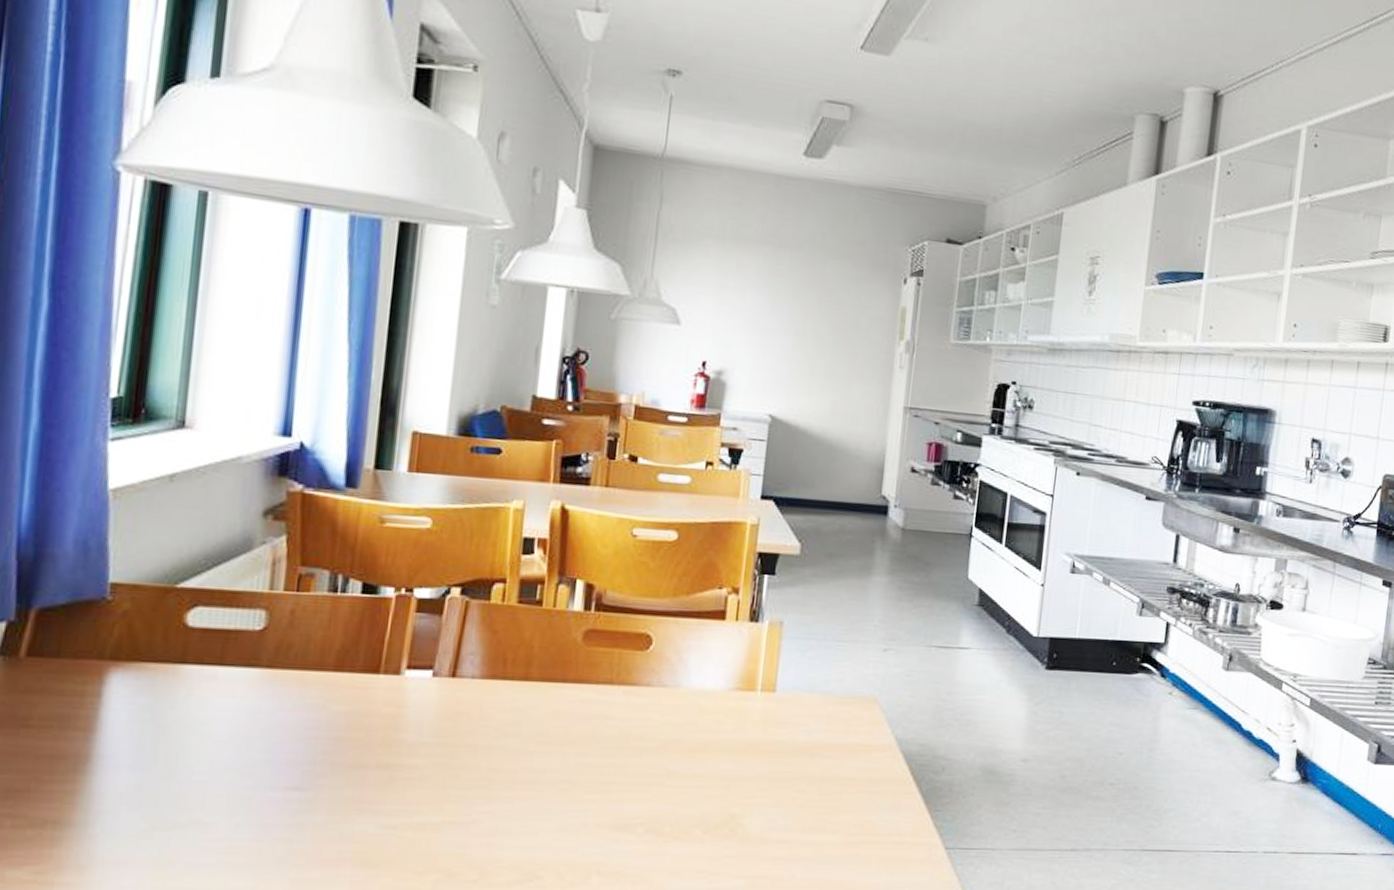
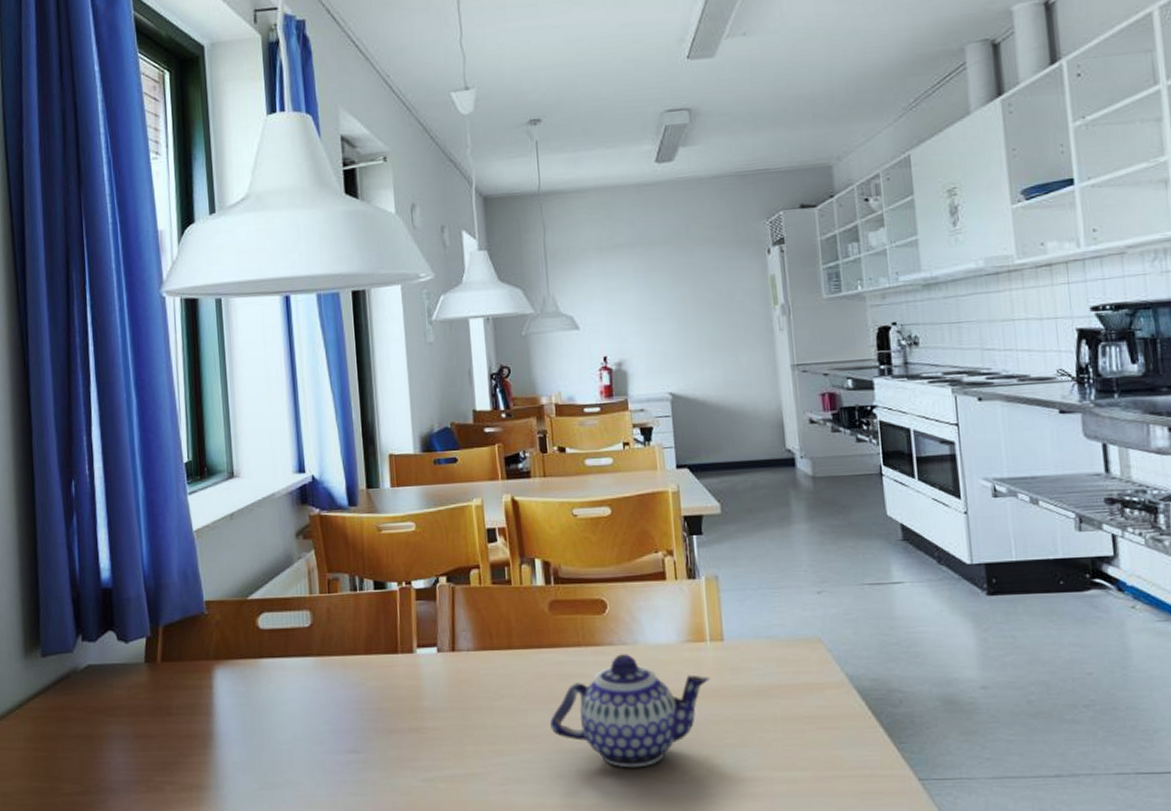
teapot: none [559,697,754,824] -> present [550,654,711,768]

